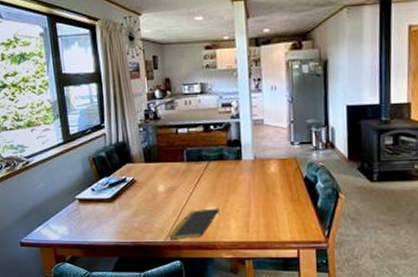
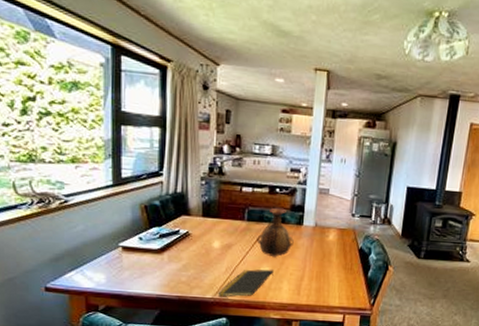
vase: none [198,144,235,196] -> present [257,207,294,258]

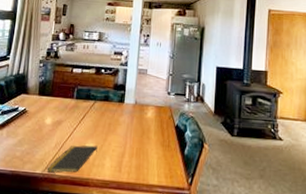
vase: present [257,207,294,258] -> none [83,86,116,134]

